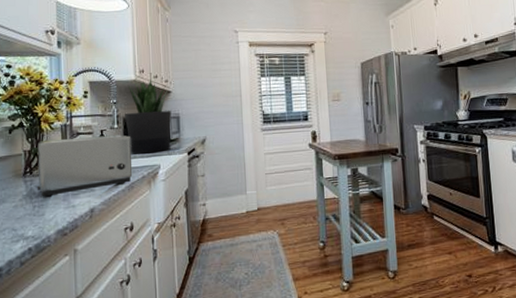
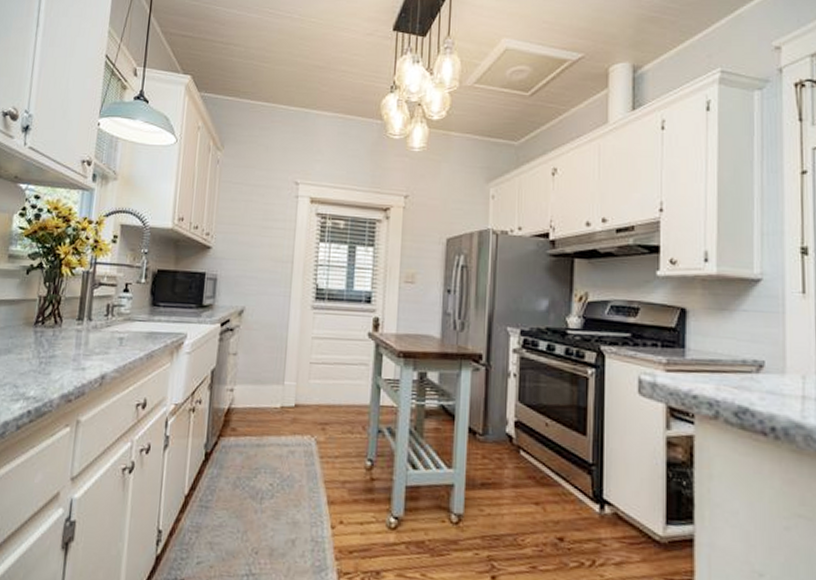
toaster: present [37,134,133,197] -> none [46,287,159,354]
planter: present [125,79,172,154] -> none [154,228,209,319]

